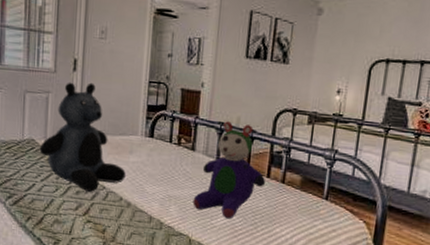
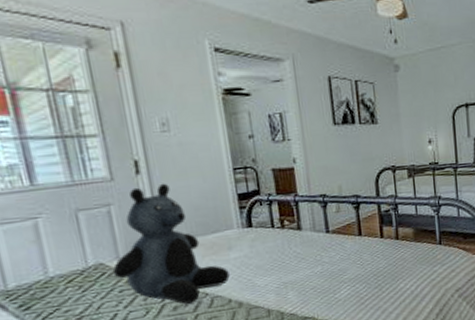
stuffed toy: present [193,121,266,219] -> none [310,191,381,289]

